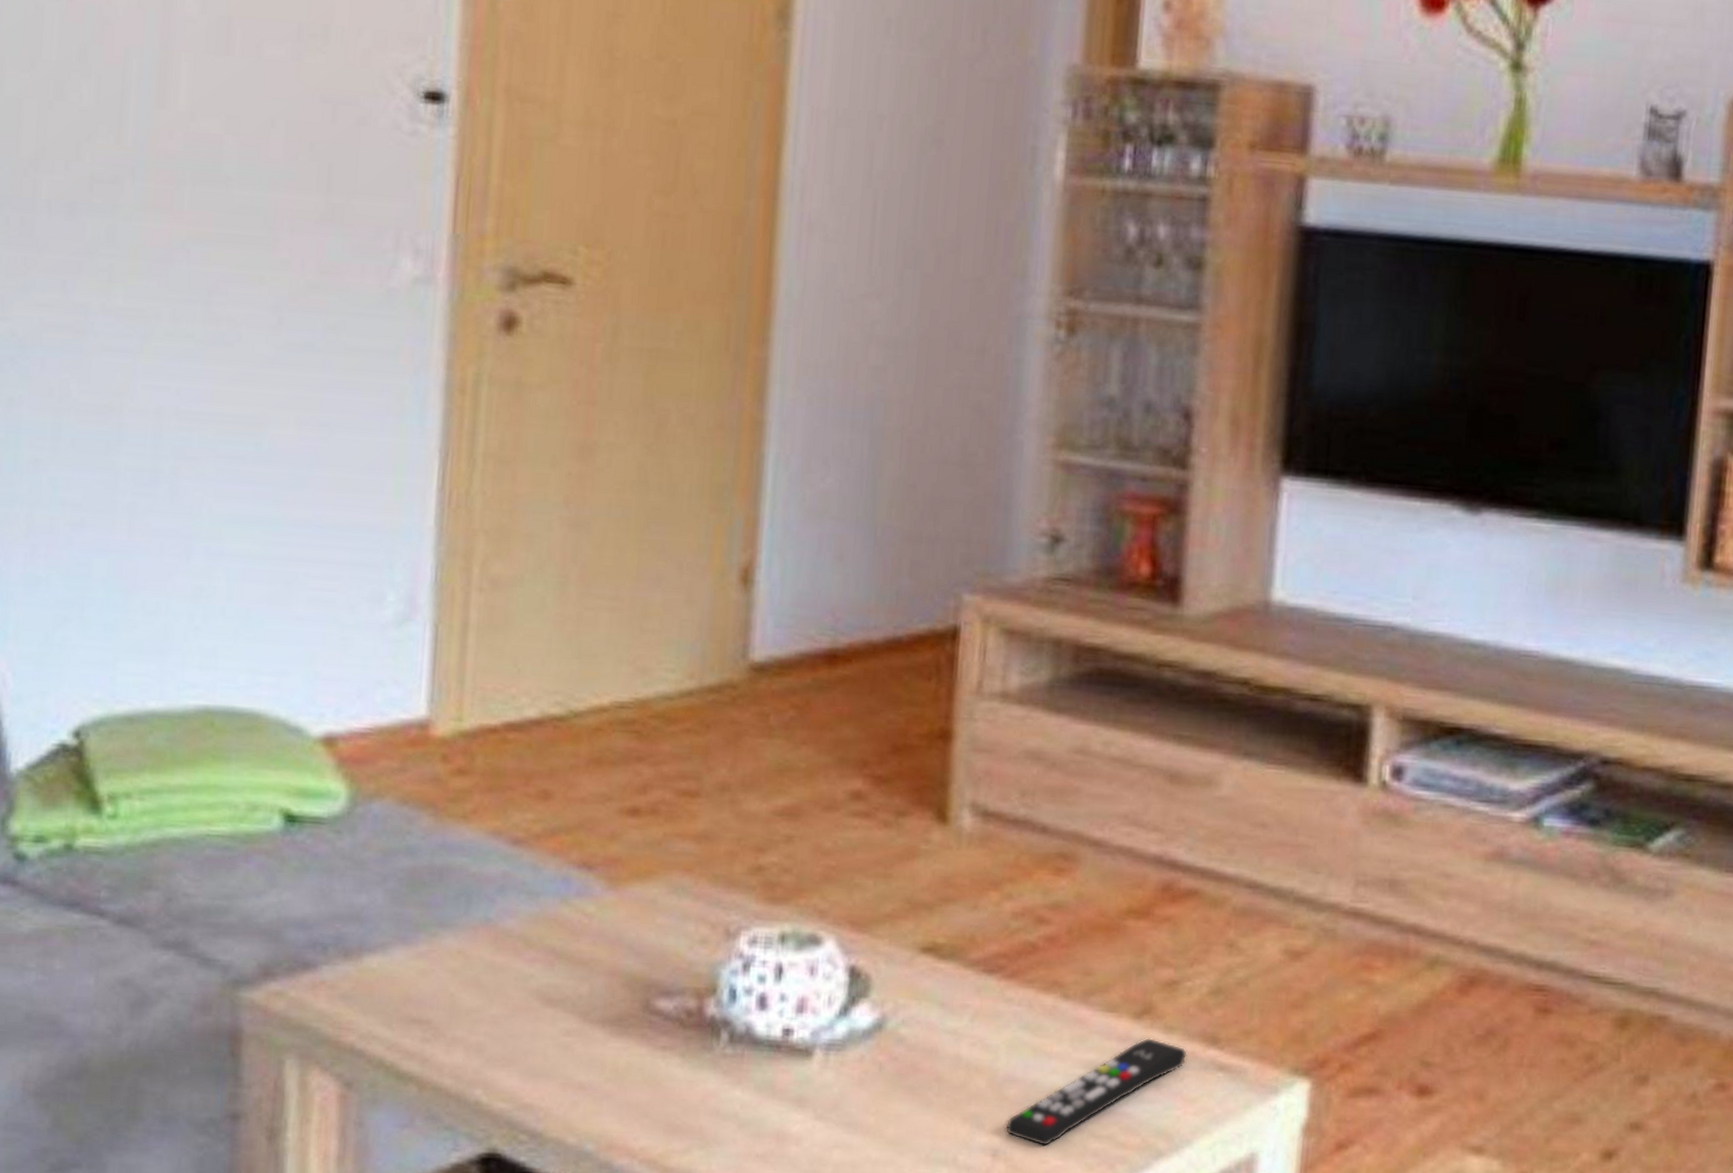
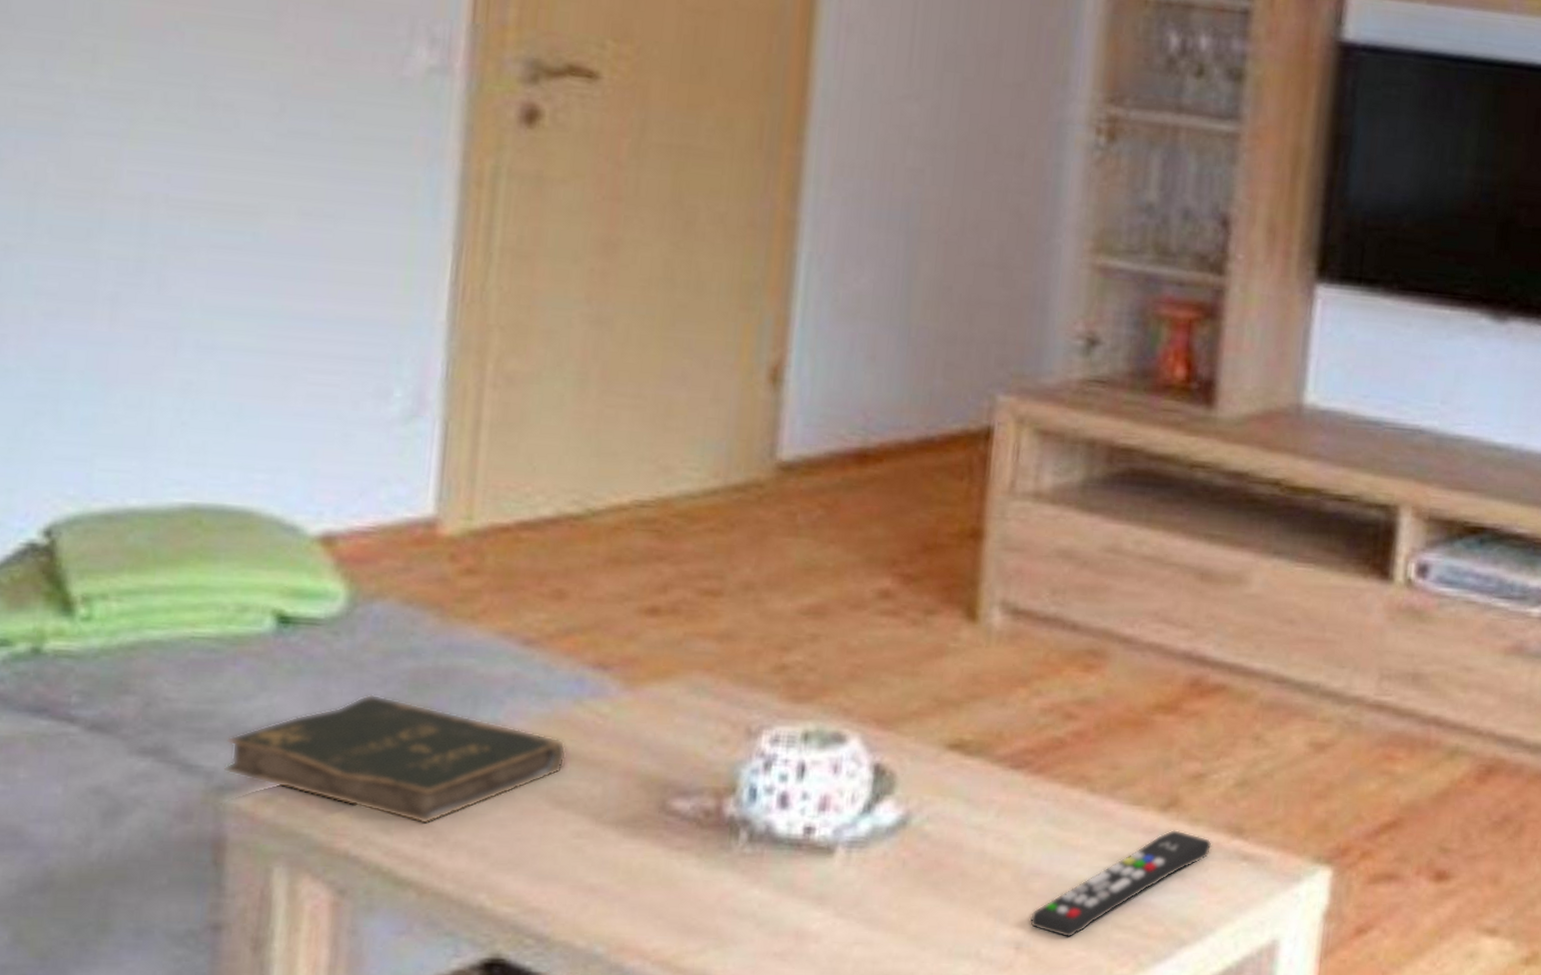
bible: none [239,891,555,1020] -> present [224,694,567,825]

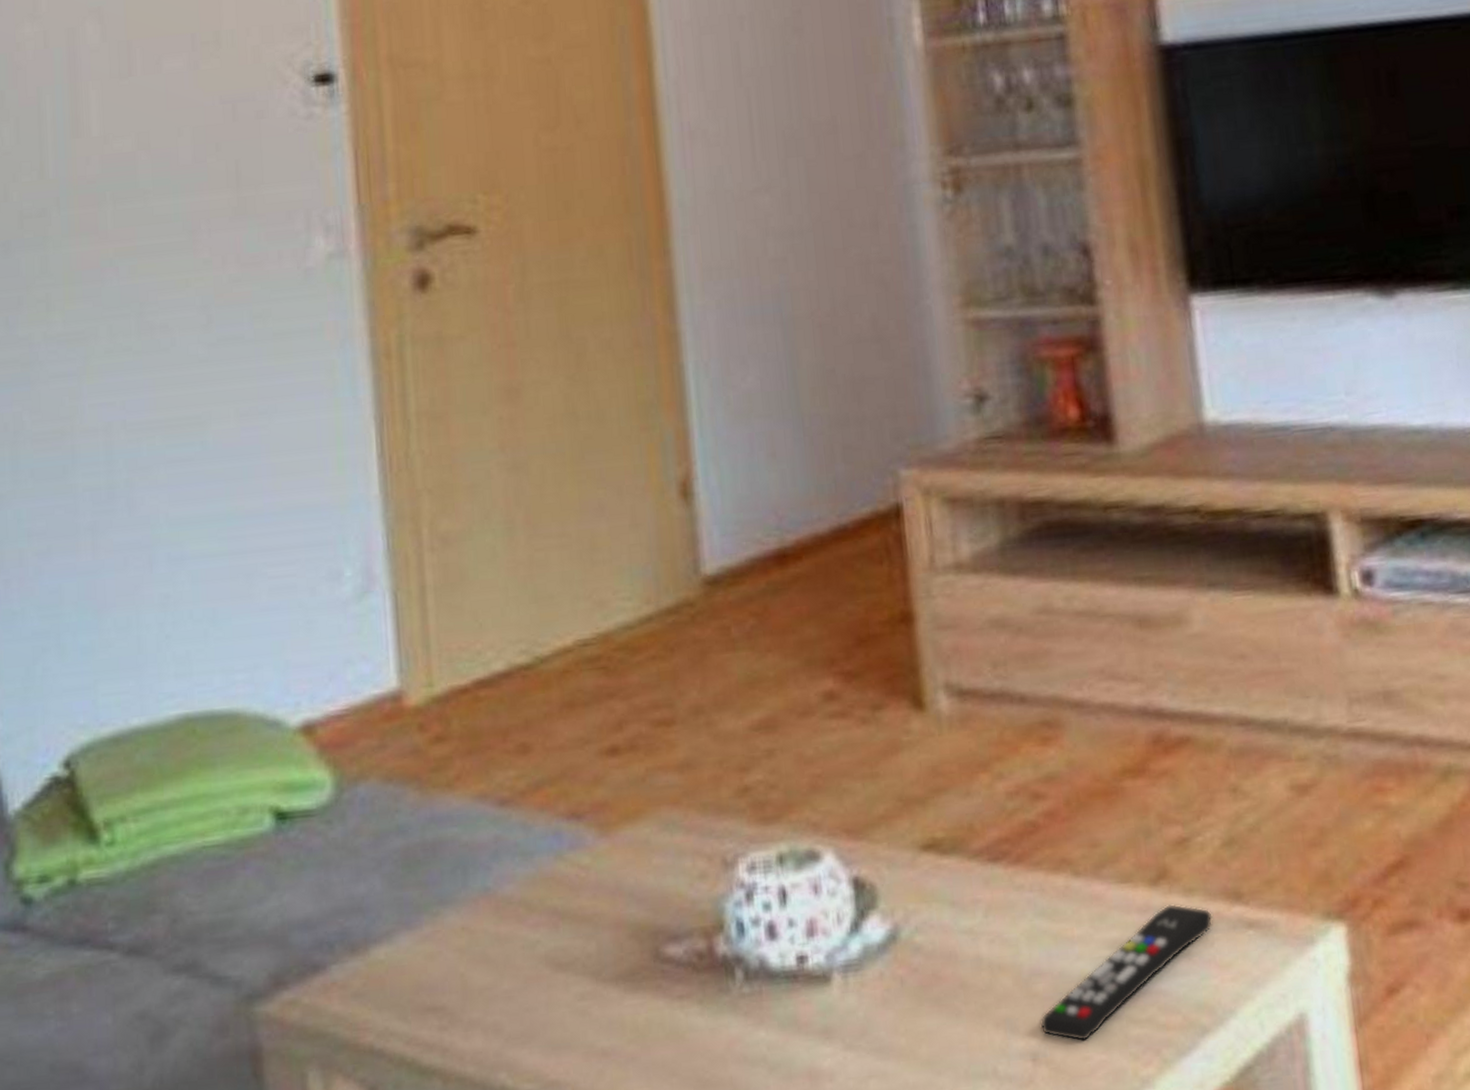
bible: present [224,694,567,825] -> none [248,878,558,1007]

